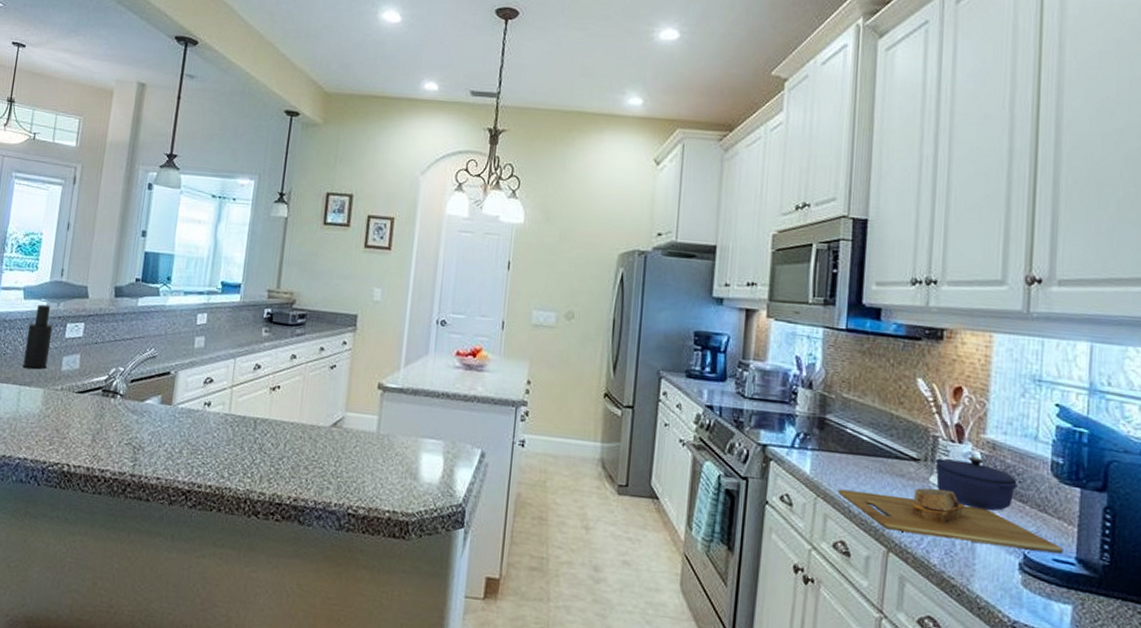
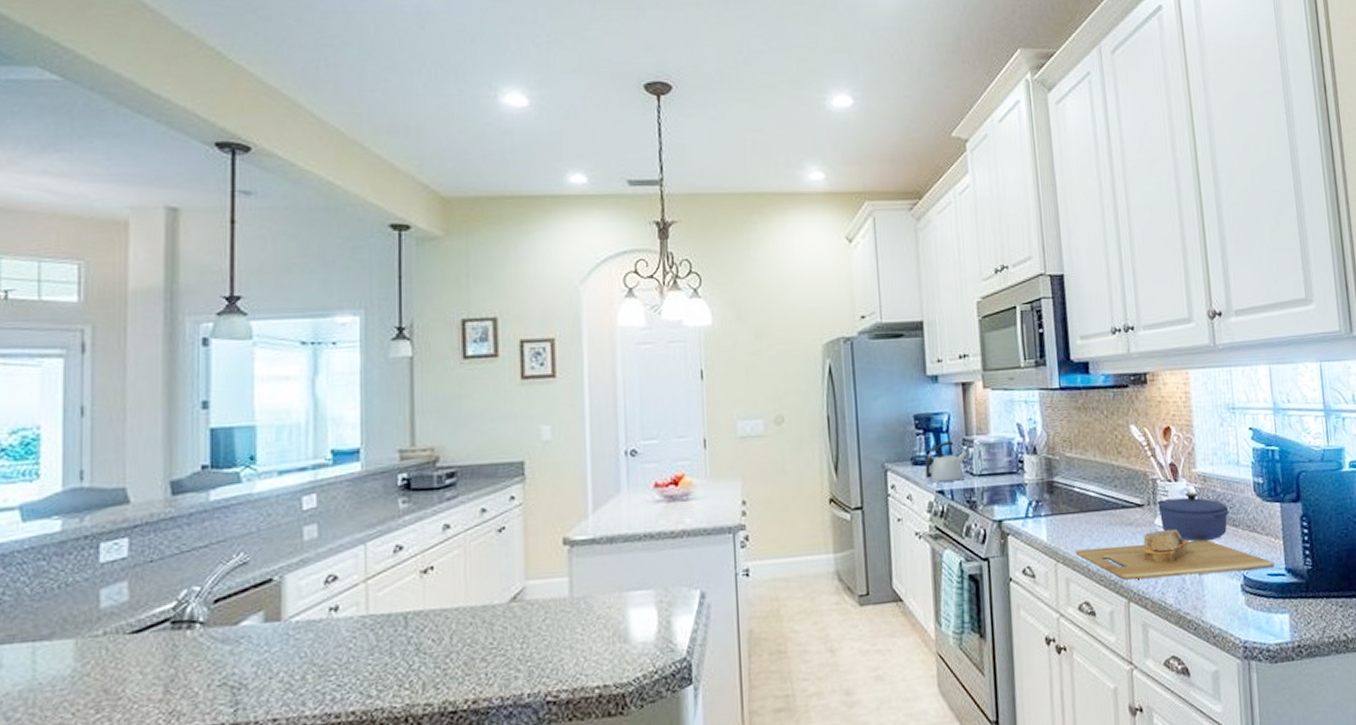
soap dispenser: present [23,304,53,370] -> none [34,523,77,618]
kettle: none [697,360,741,400] -> present [925,440,967,484]

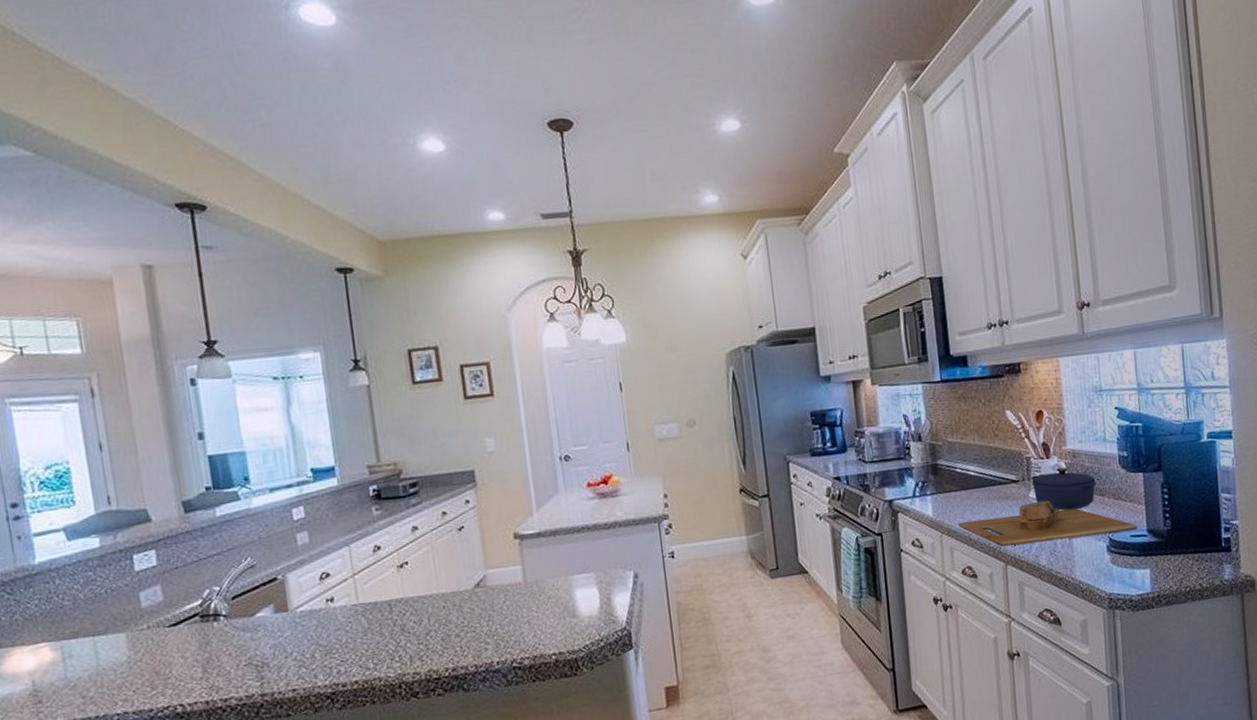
kettle: present [925,440,967,484] -> none [822,432,859,472]

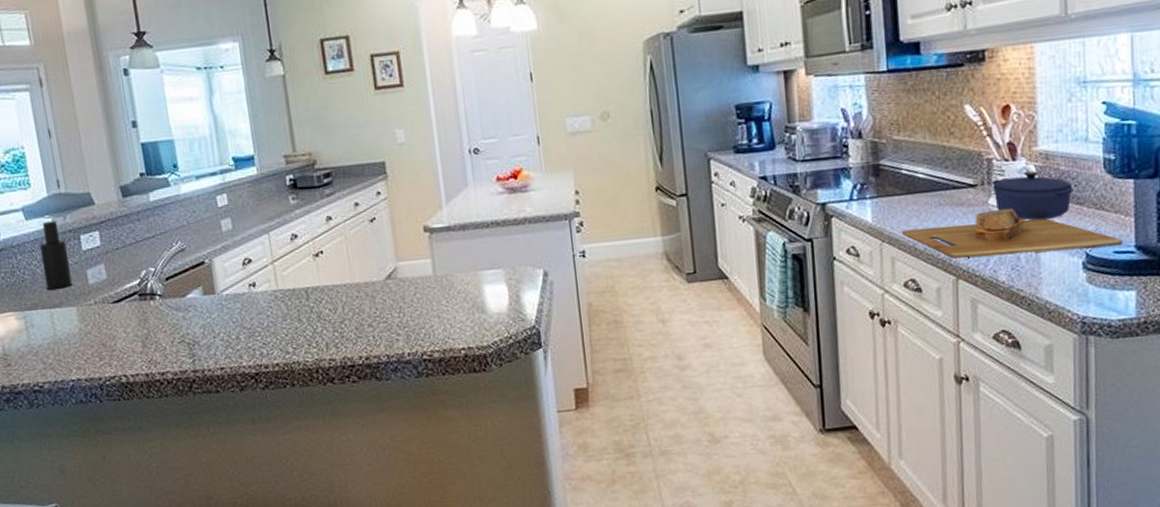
soap dispenser: none [83,540,121,617] -> present [40,220,72,291]

